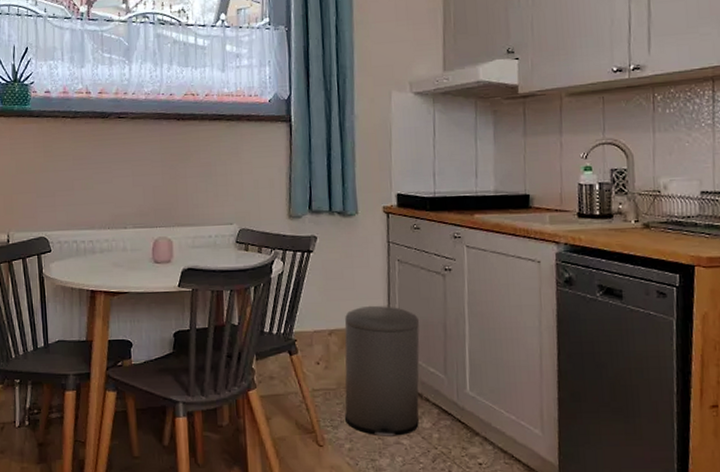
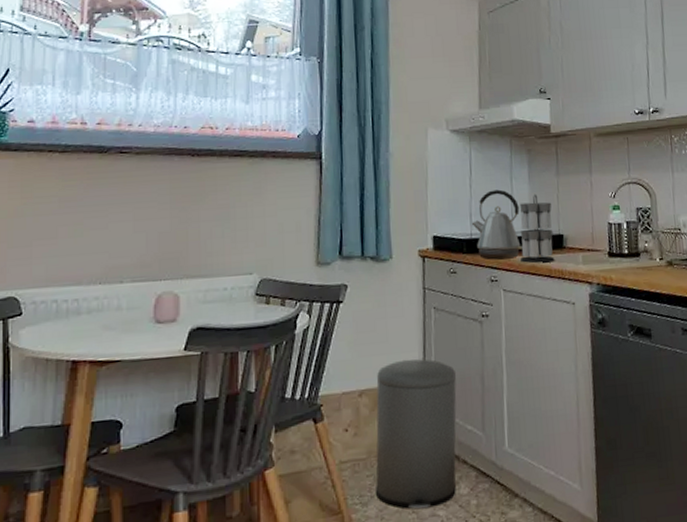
kettle: none [435,150,488,219] -> present [471,189,524,261]
spice rack: none [484,154,520,222] -> present [520,194,555,264]

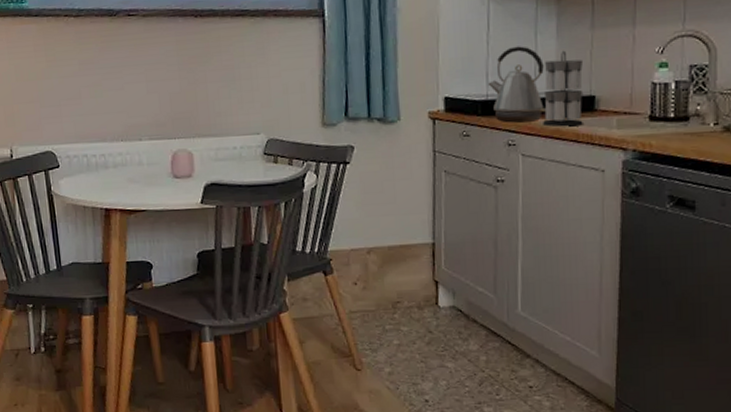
pedal bin: present [375,359,457,510] -> none [384,221,468,361]

